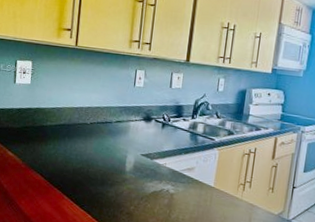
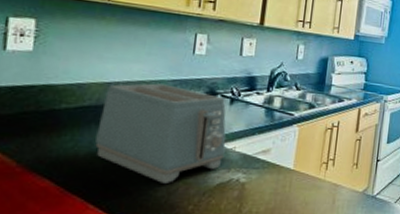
toaster: none [68,109,159,188] -> present [95,83,226,185]

